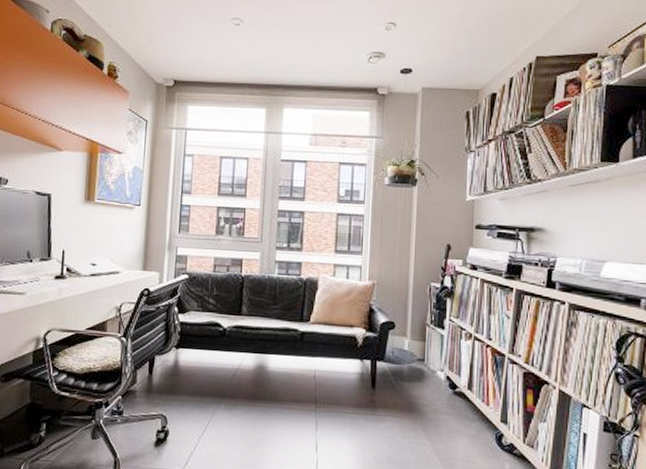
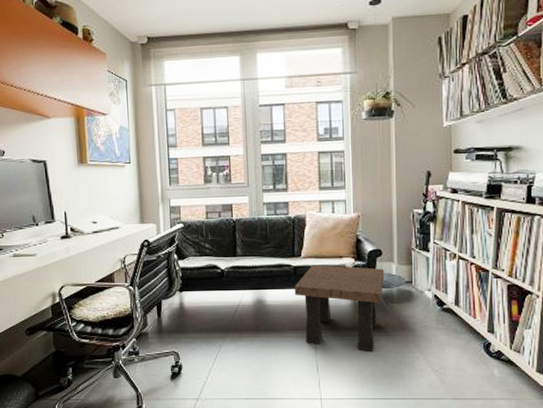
side table: none [298,332,397,434] -> present [294,265,385,353]

